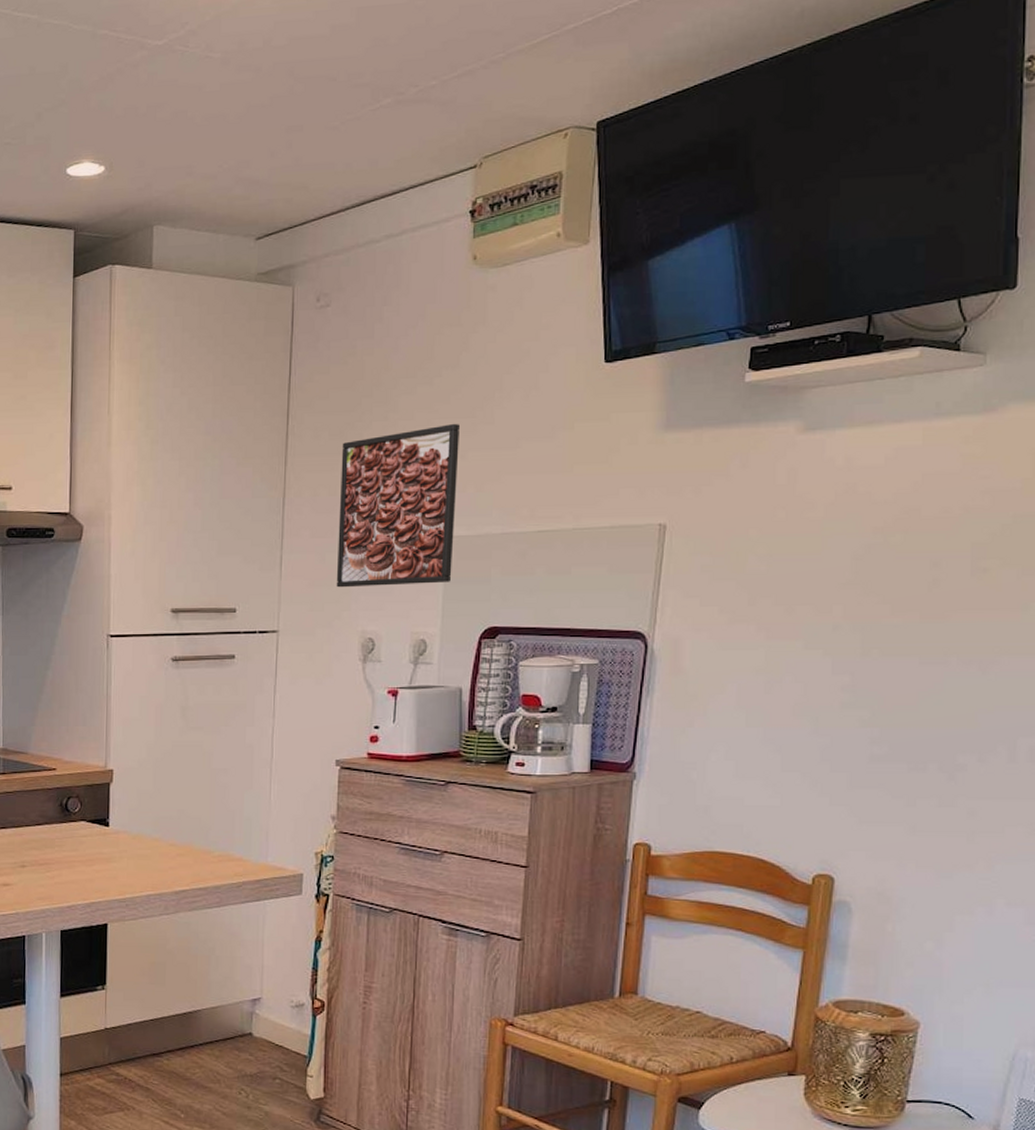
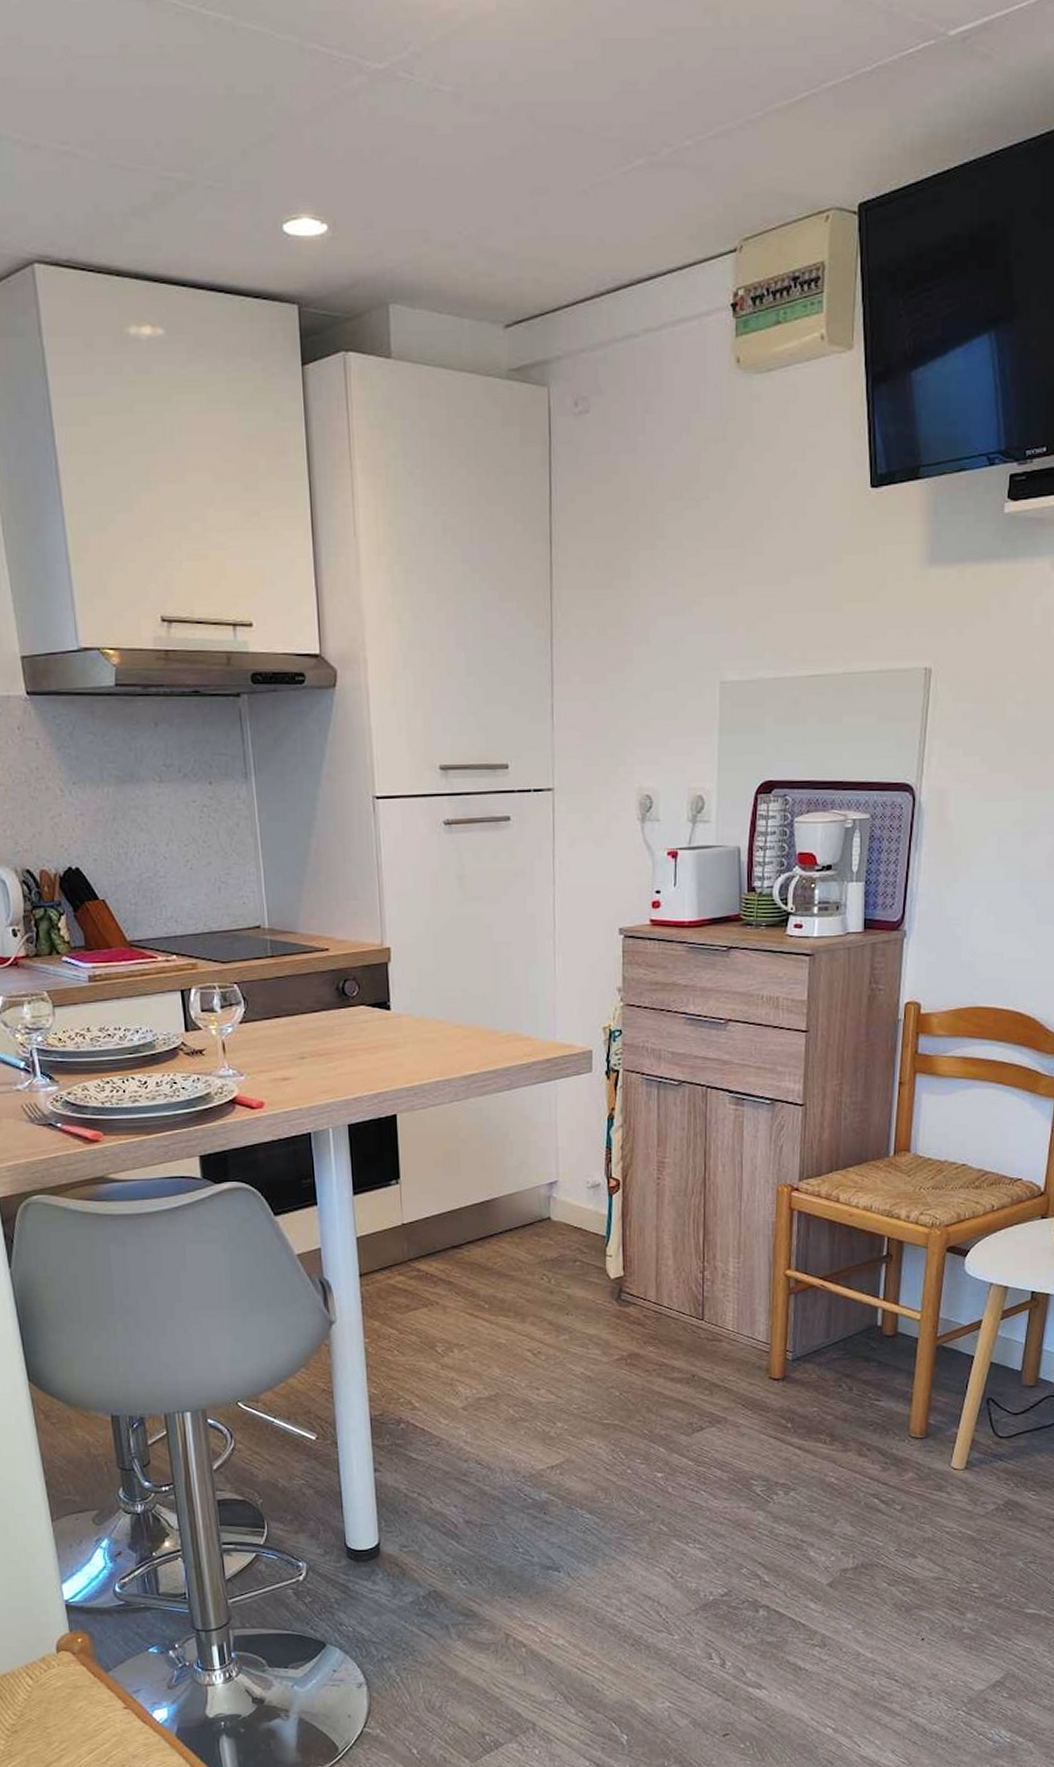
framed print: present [336,423,459,588] -> none [609,553,729,740]

